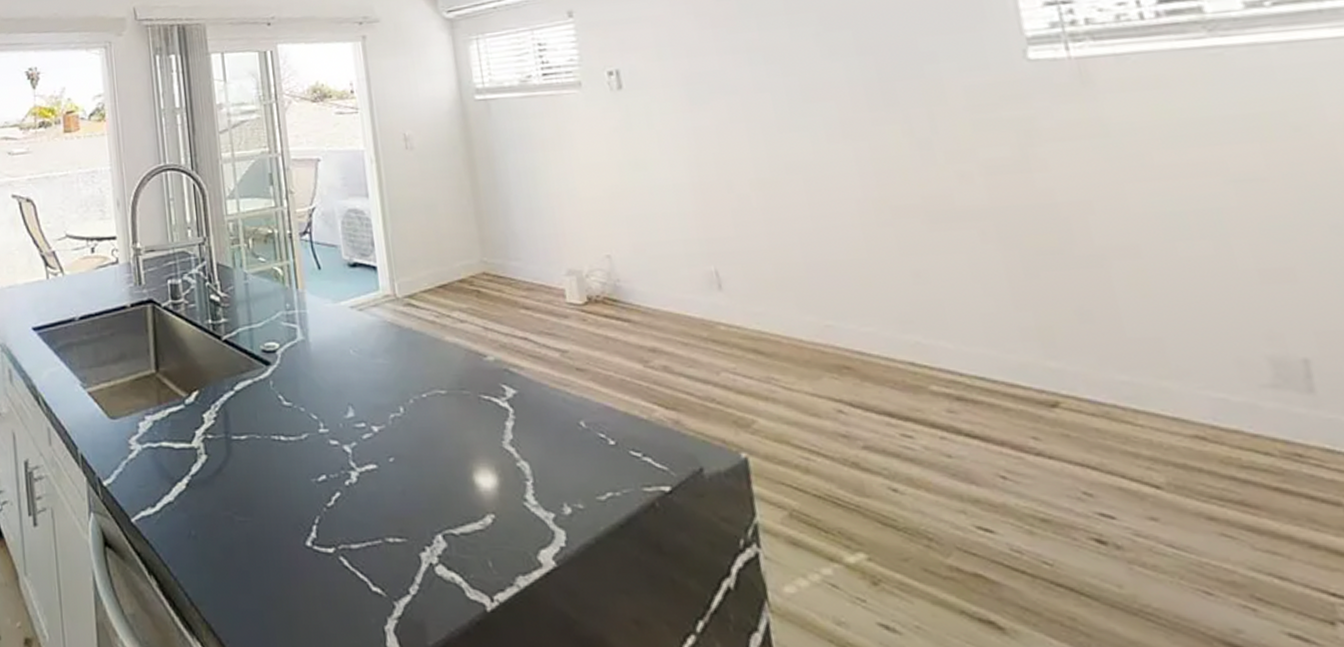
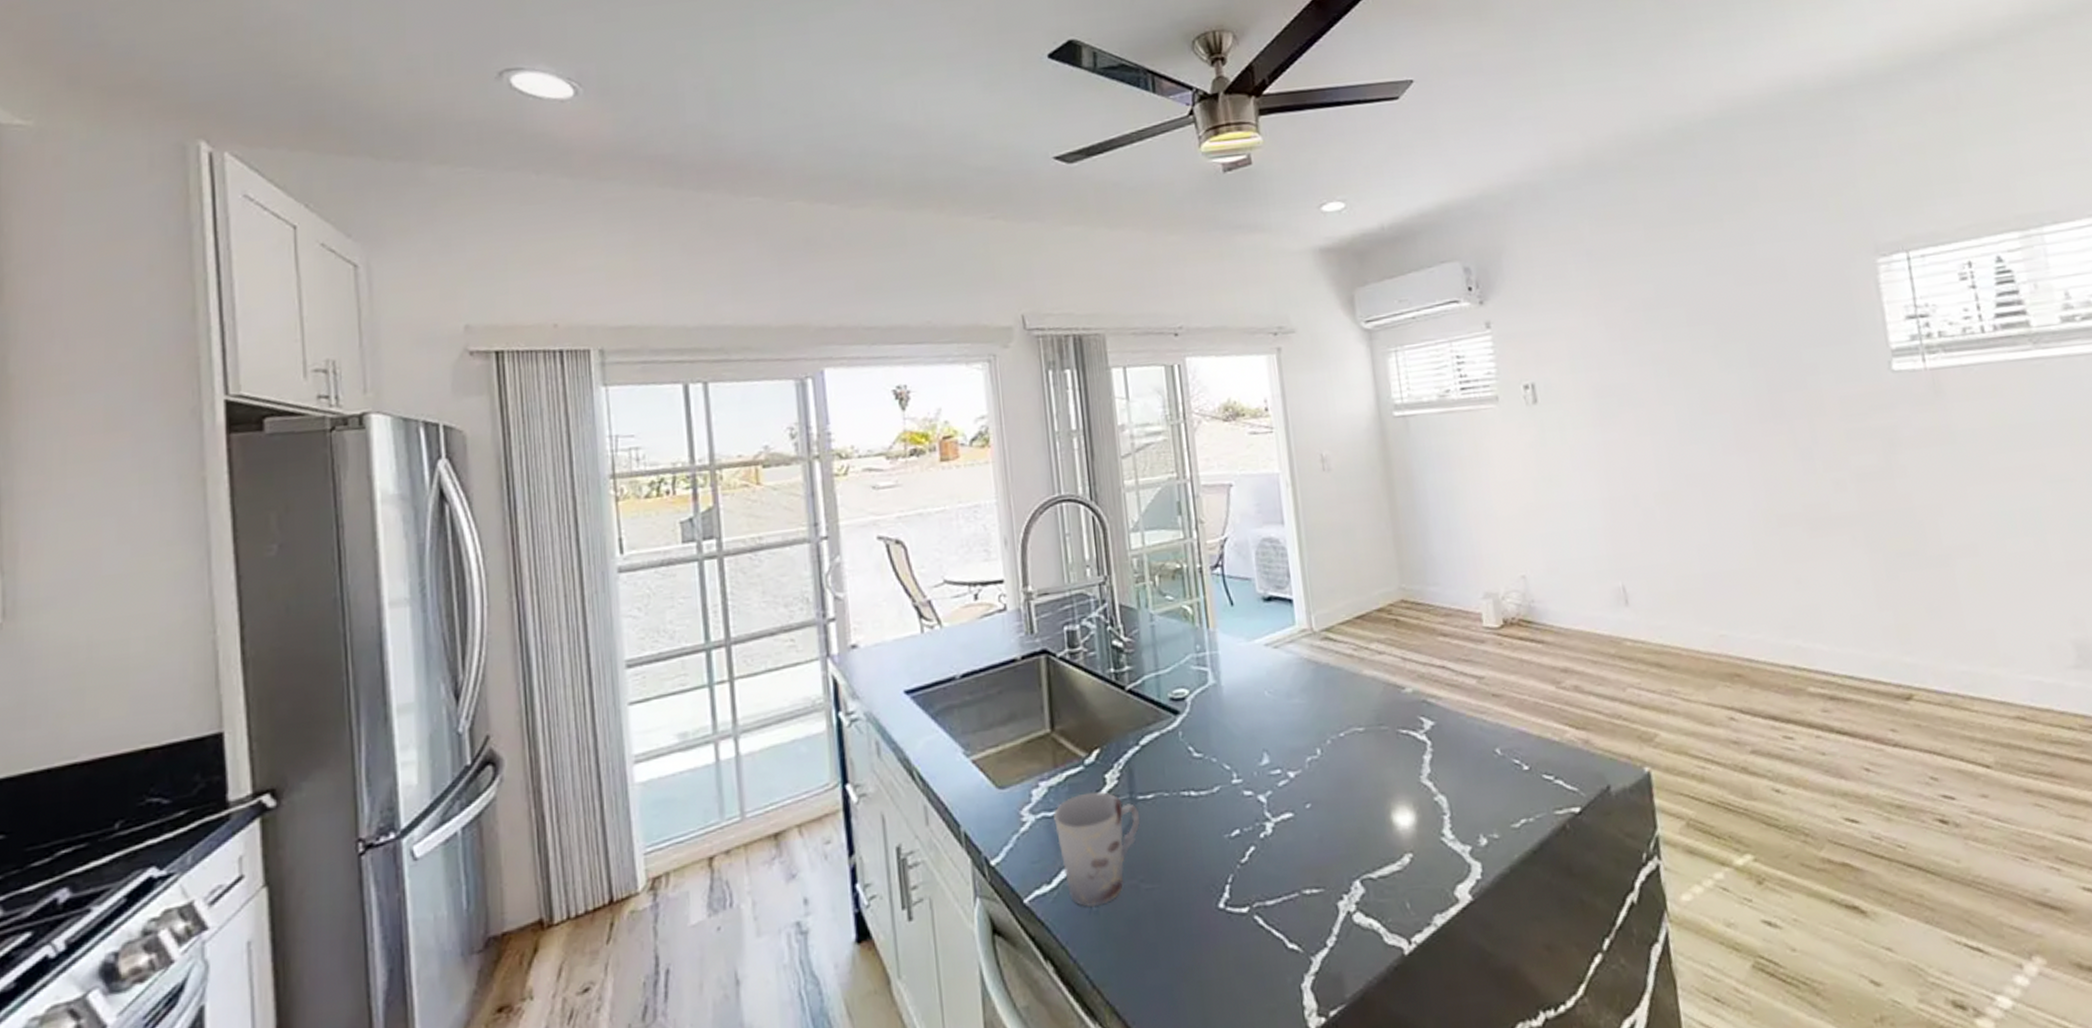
cup: none [158,429,234,533] -> present [1053,792,1140,908]

